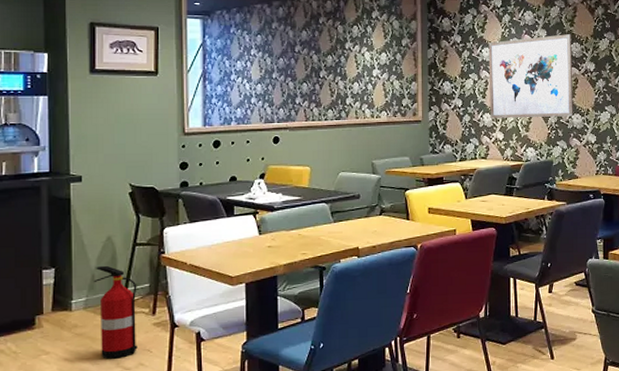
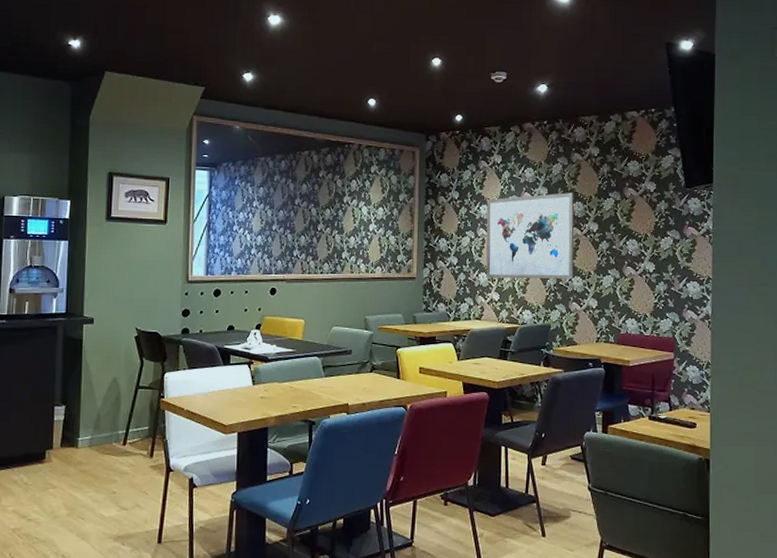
fire extinguisher: present [93,265,138,359] -> none [99,406,138,498]

